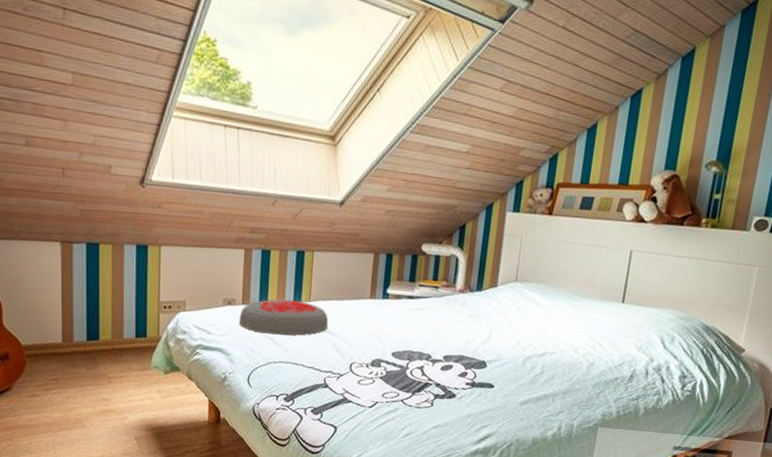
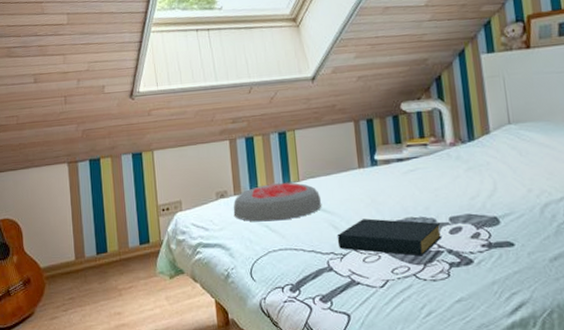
hardback book: none [337,345,435,386] -> present [337,218,442,257]

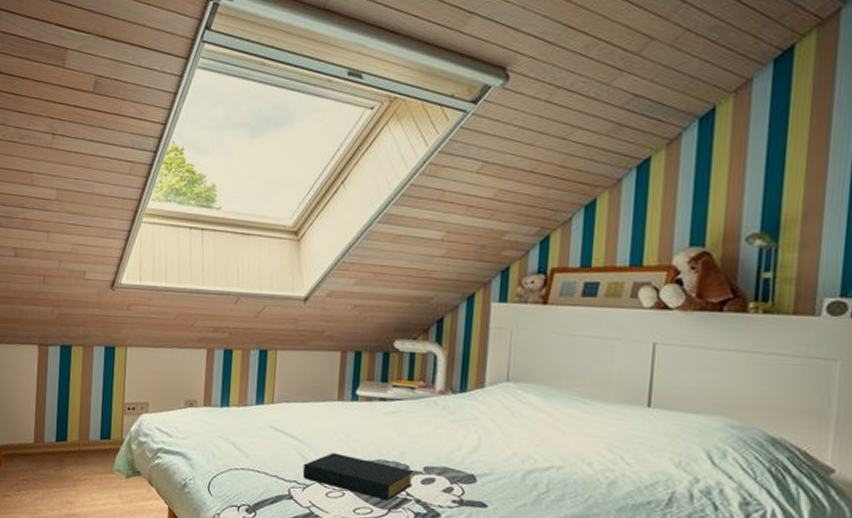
cushion: present [233,182,322,222] -> none [200,401,293,440]

